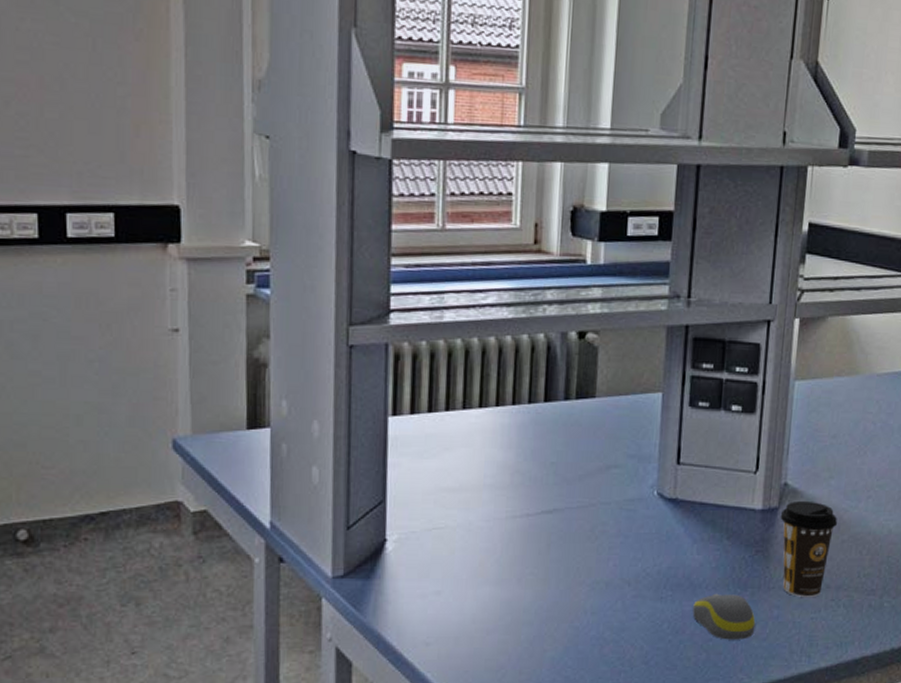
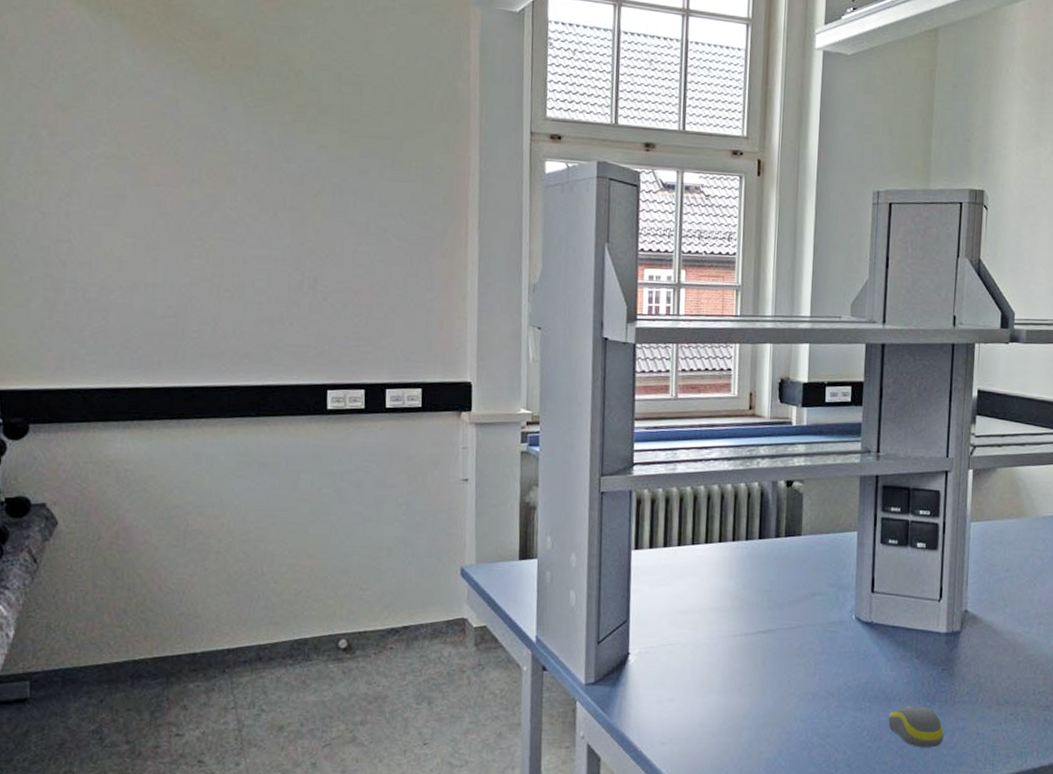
coffee cup: present [780,500,838,597] -> none [962,625,1014,711]

